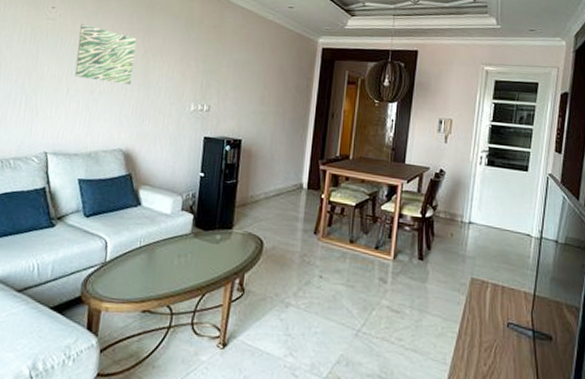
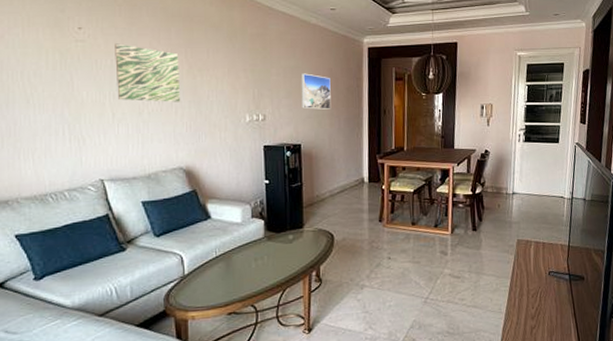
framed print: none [247,68,280,107] -> present [301,73,331,110]

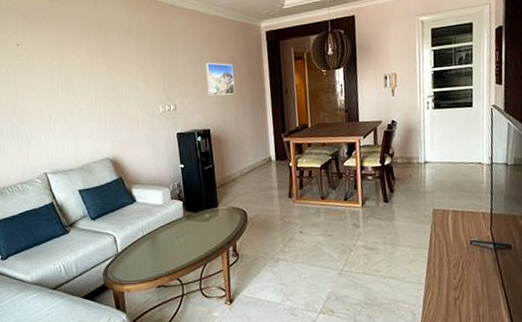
wall art: present [115,43,181,102] -> none [46,54,103,104]

